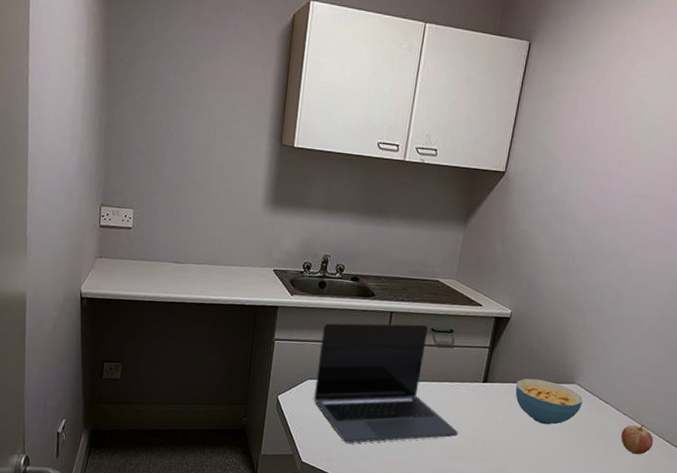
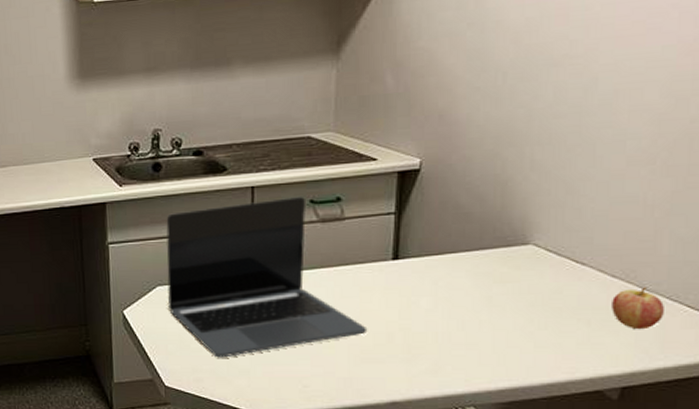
cereal bowl: present [515,378,583,425] -> none [441,245,546,305]

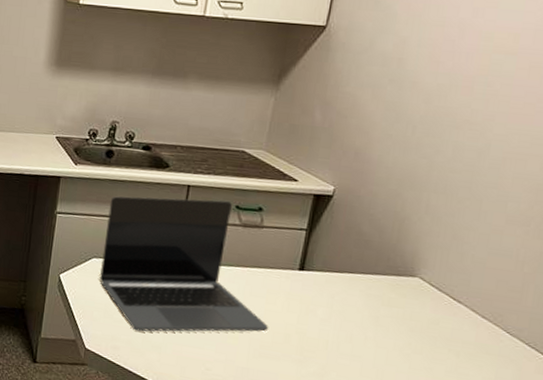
fruit: present [612,287,664,330] -> none [478,330,523,369]

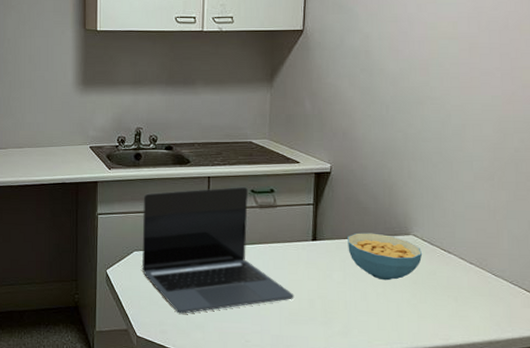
cereal bowl: none [339,267,428,325] -> present [348,232,423,281]

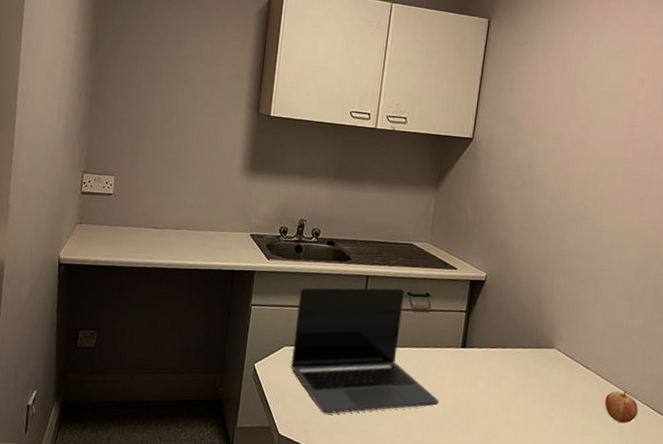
cereal bowl: present [348,232,423,281] -> none [494,343,564,392]
fruit: none [471,273,509,307] -> present [605,390,638,424]

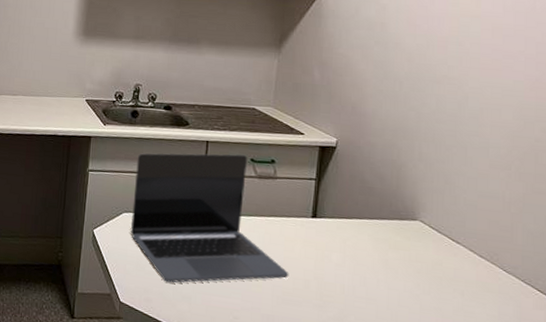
fruit: present [605,390,638,424] -> none [480,268,520,306]

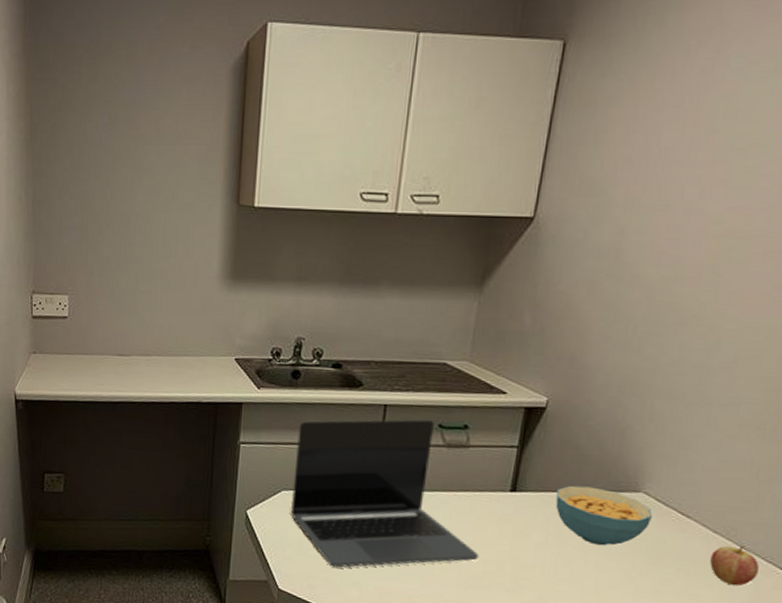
cereal bowl: none [349,213,429,267] -> present [555,485,653,546]
fruit: none [480,268,520,306] -> present [710,545,759,586]

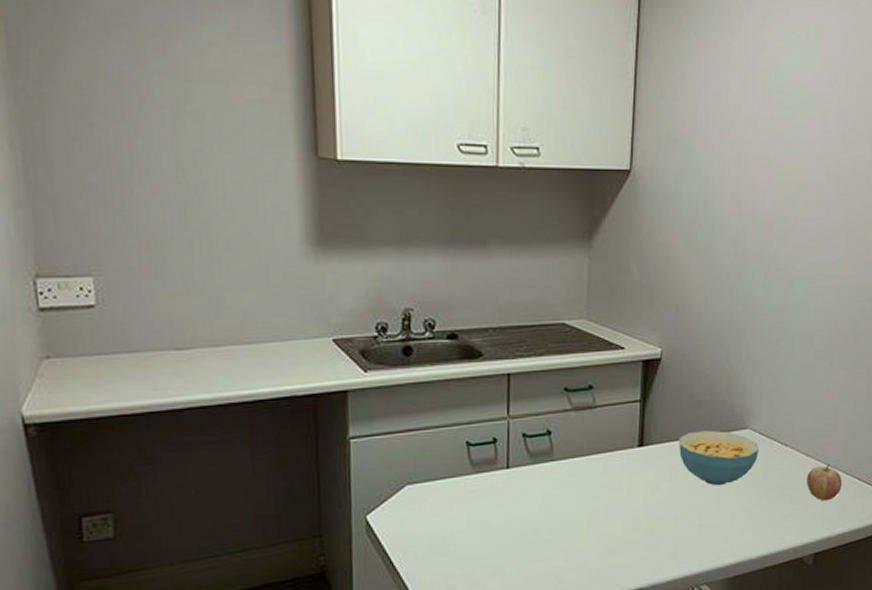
laptop: present [291,419,479,568] -> none [416,385,617,561]

